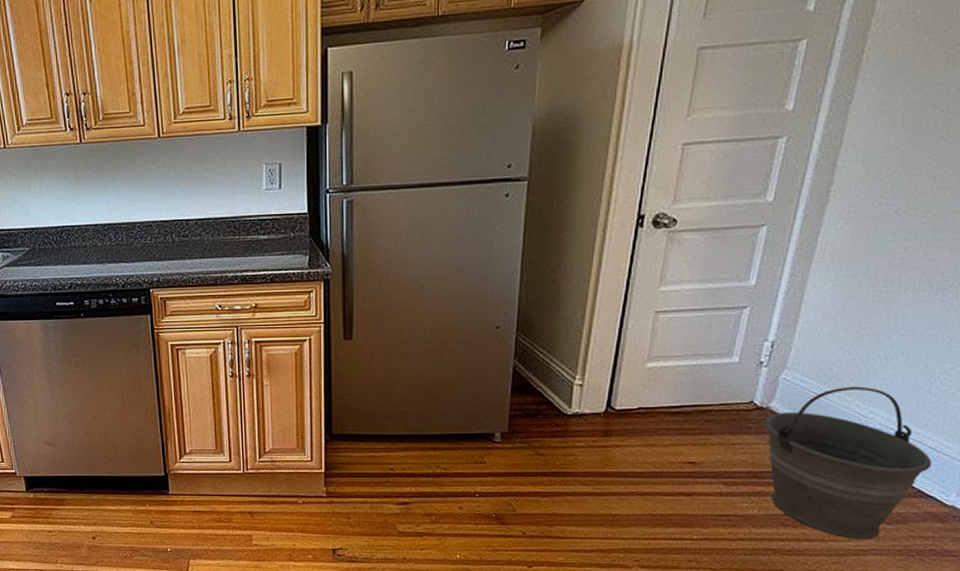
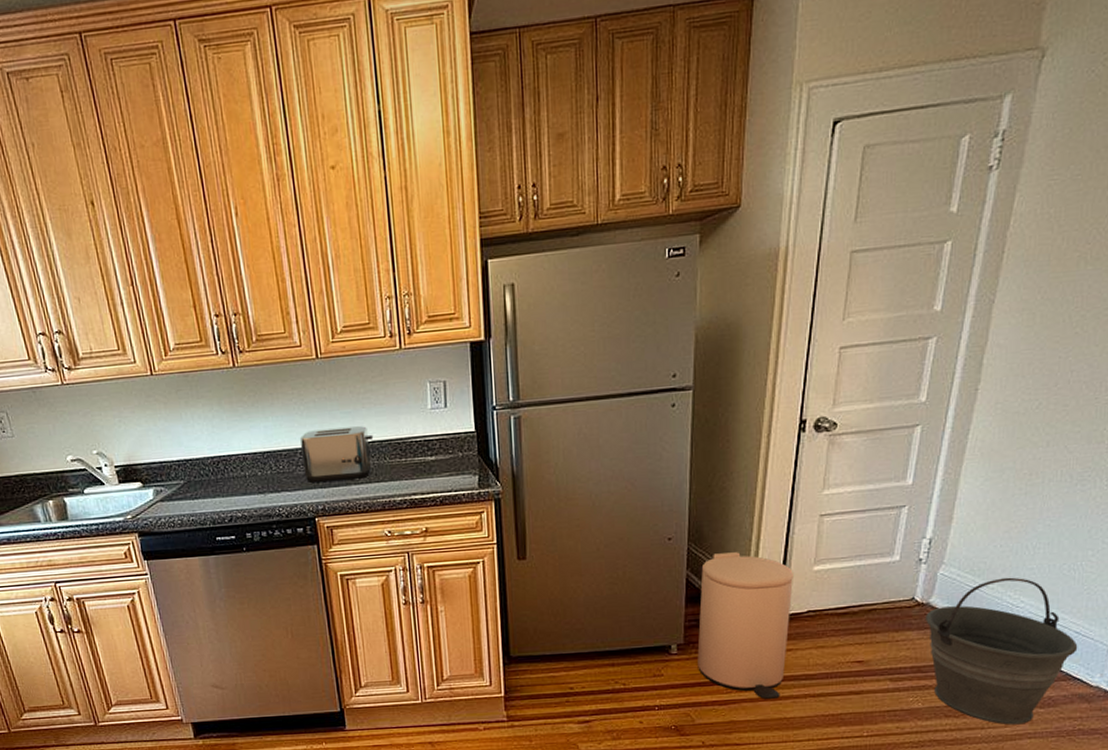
toaster: none [138,203,209,256] -> present [299,426,374,484]
pedal bin: none [521,344,625,495] -> present [697,552,793,700]

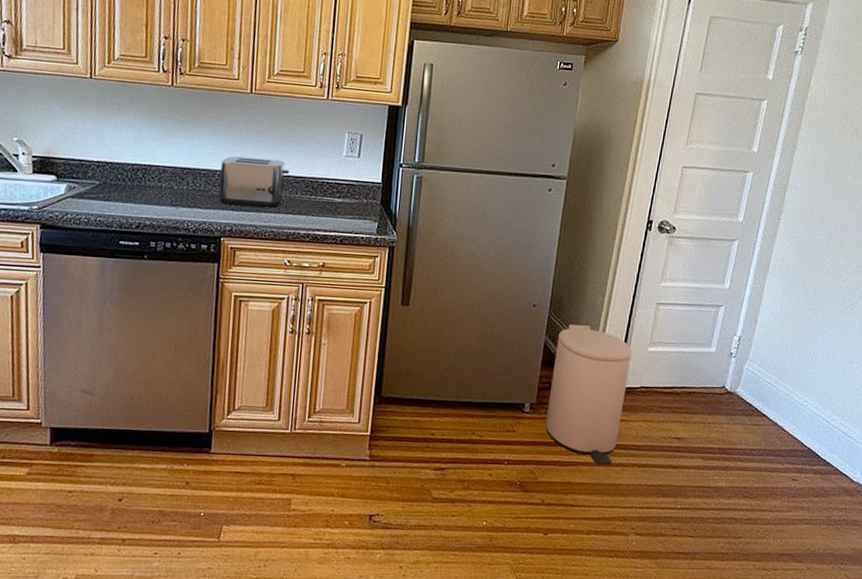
bucket: present [926,577,1078,725] -> none [732,378,845,511]

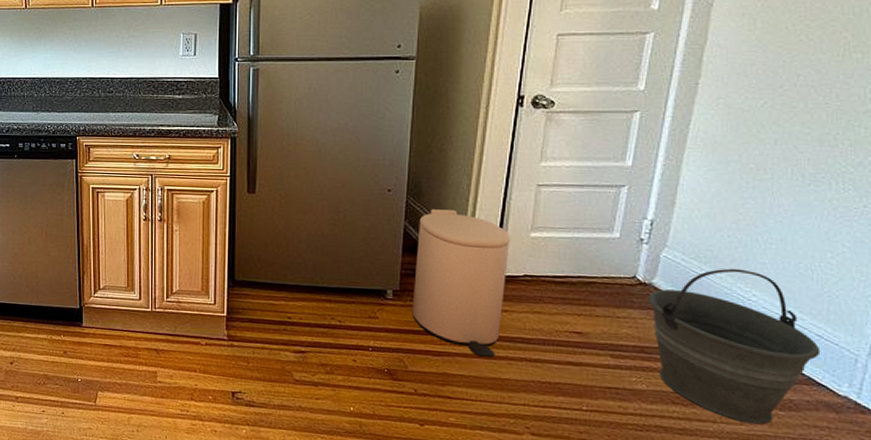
toaster: present [218,156,290,208] -> none [71,64,132,108]
bucket: none [732,378,845,511] -> present [649,268,821,425]

